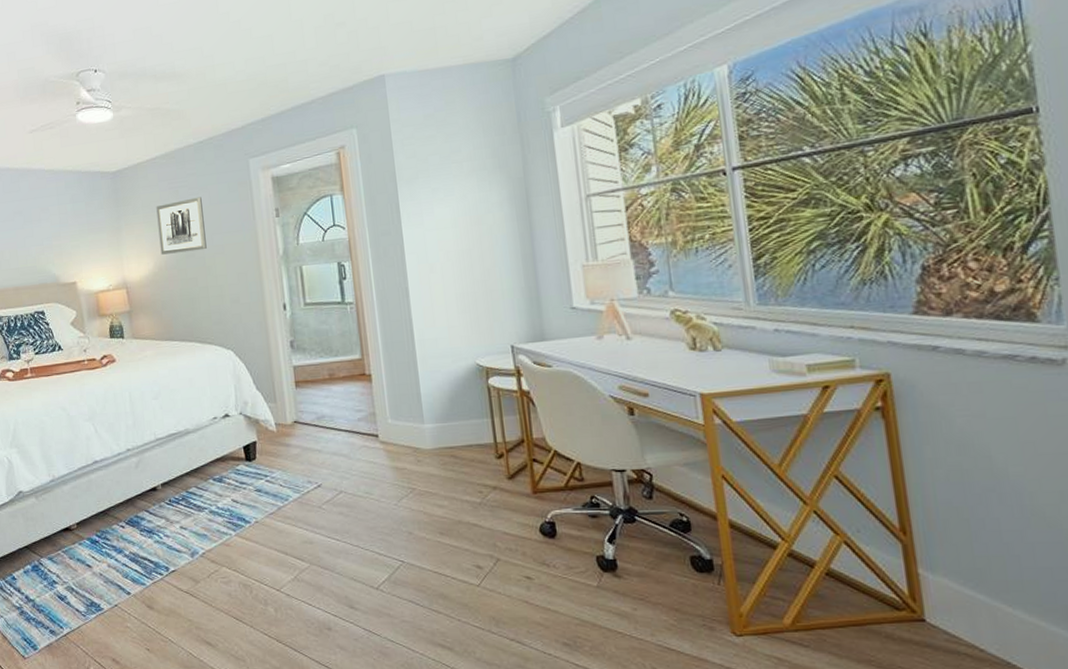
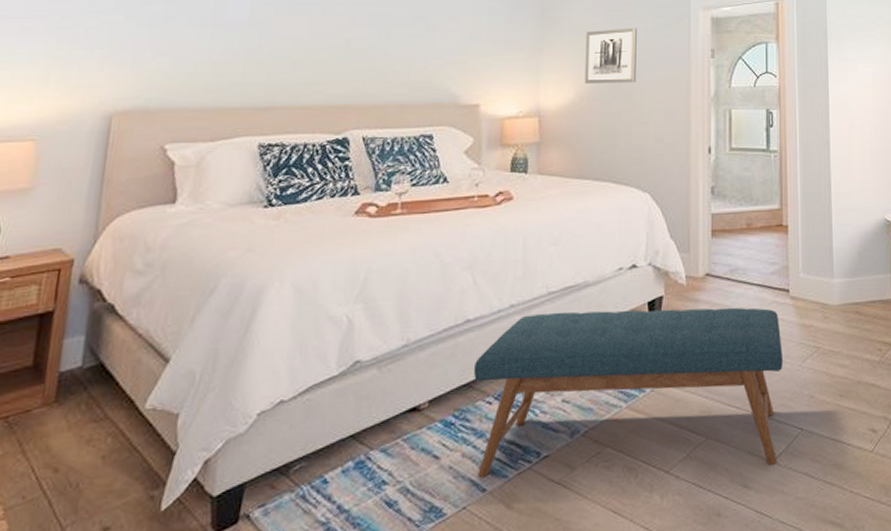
bench: none [106,451,381,591] -> present [473,307,783,477]

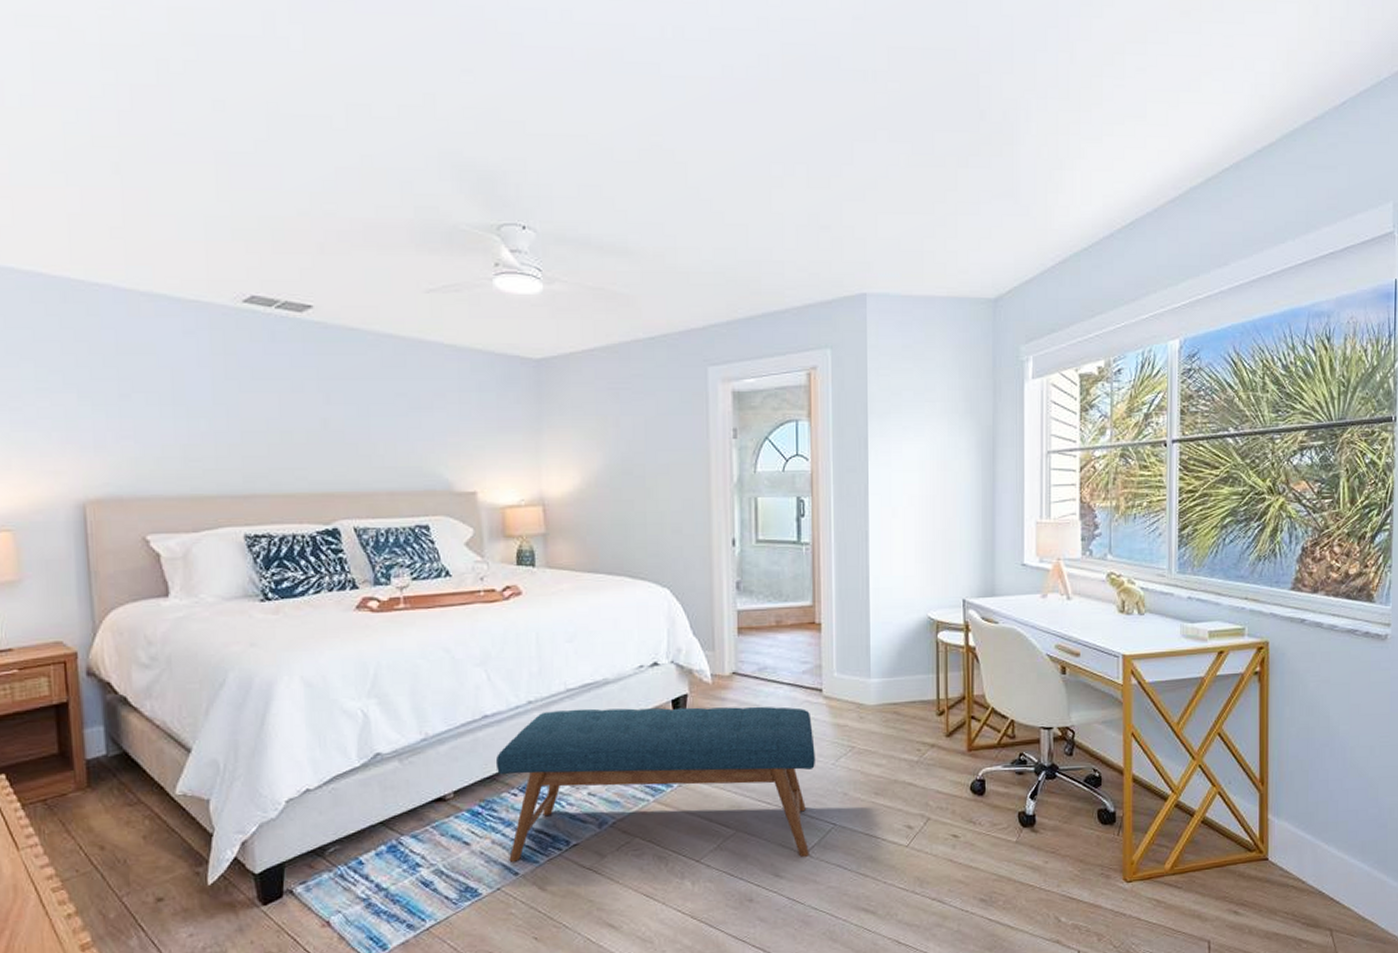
wall art: present [584,28,637,84] -> none [589,404,648,469]

